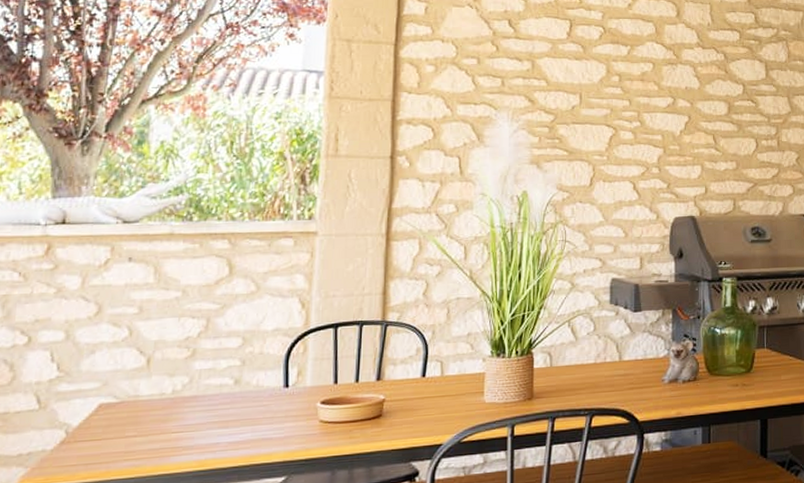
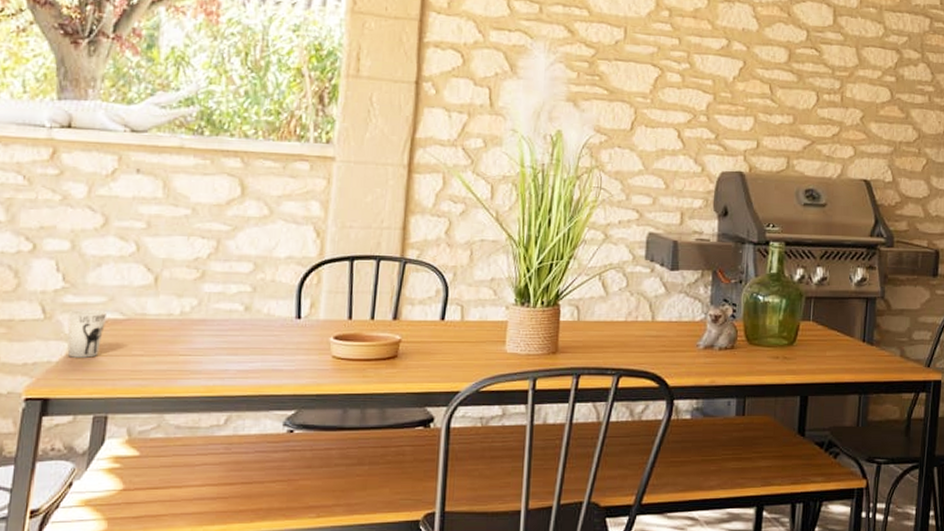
cup: none [61,395,100,444] -> present [67,309,106,358]

